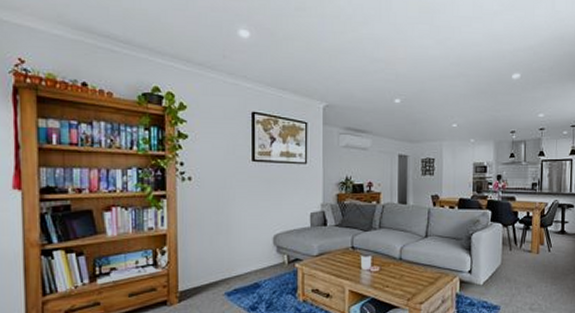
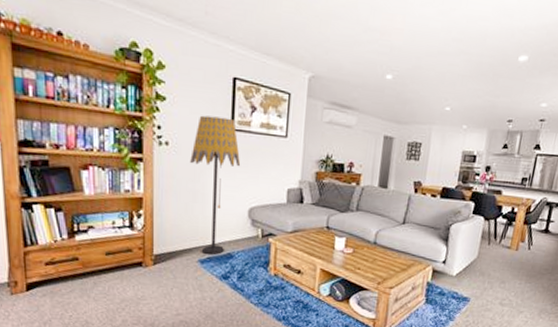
floor lamp: none [213,149,263,286] -> present [190,115,241,255]

